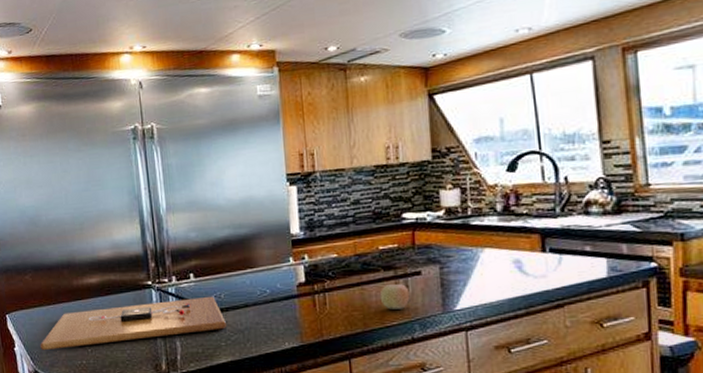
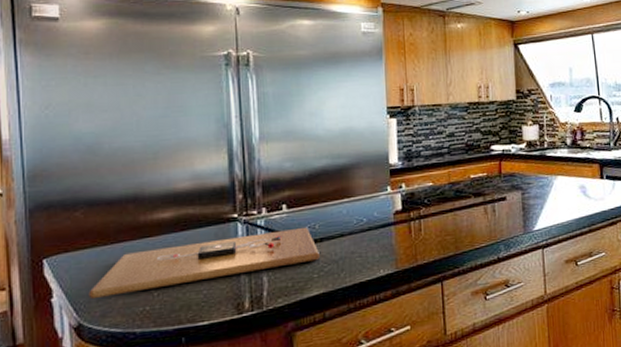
fruit: present [379,280,410,310] -> none [470,206,497,233]

